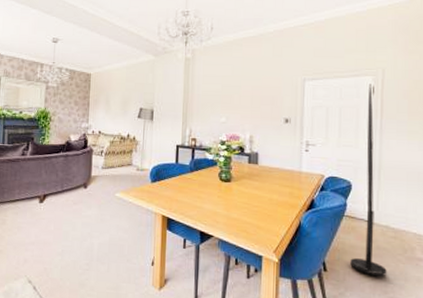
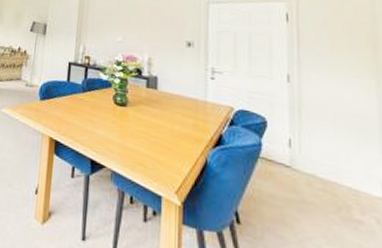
umbrella: present [350,84,387,276] -> none [269,10,317,239]

